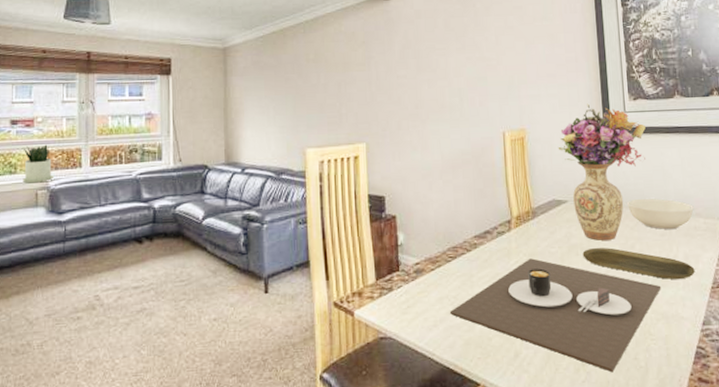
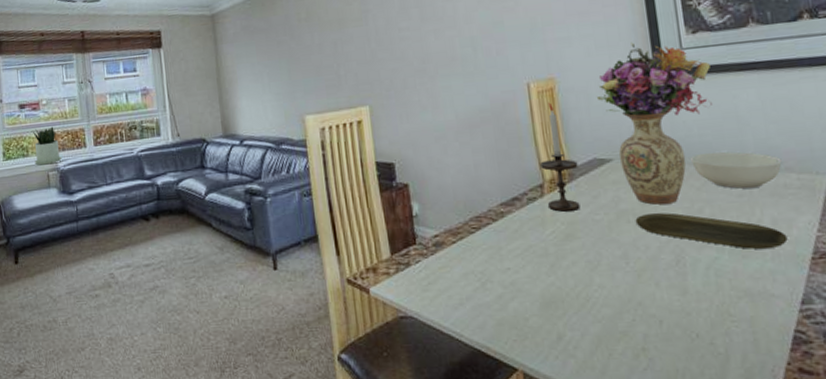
place setting: present [449,258,662,373] -> none [476,227,742,360]
candlestick: none [510,149,540,245] -> present [540,102,581,212]

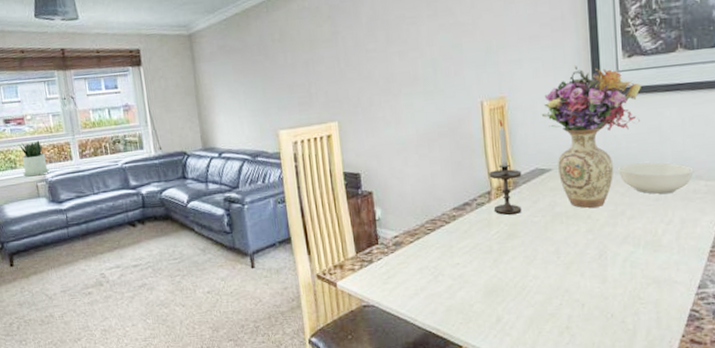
placemat: present [635,212,788,249] -> none [567,214,692,245]

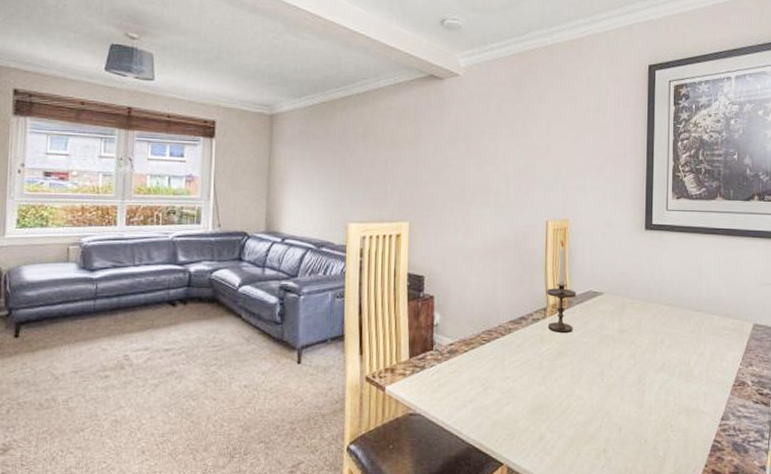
planter: present [19,140,50,177] -> none [54,199,87,238]
flower arrangement: present [541,65,641,208] -> none [599,199,685,333]
bowl: present [618,162,694,195] -> none [661,295,724,328]

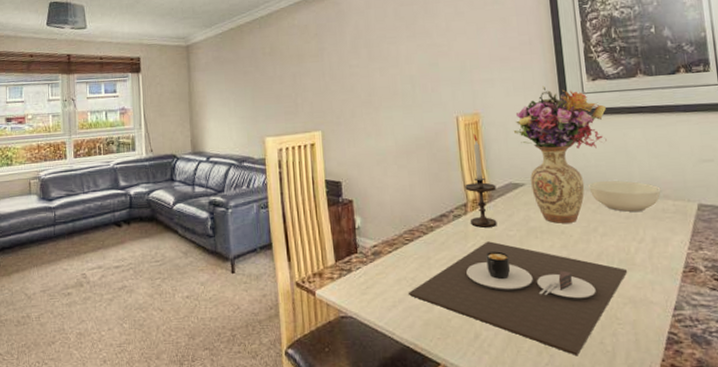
place setting: none [479,346,686,460] -> present [408,241,628,356]
flower arrangement: none [599,199,685,333] -> present [513,86,607,223]
bowl: none [661,295,724,328] -> present [588,180,661,213]

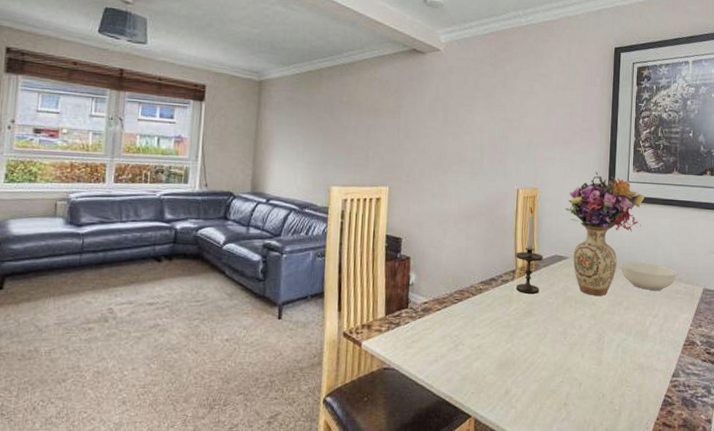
place setting: present [408,241,628,356] -> none [450,306,641,413]

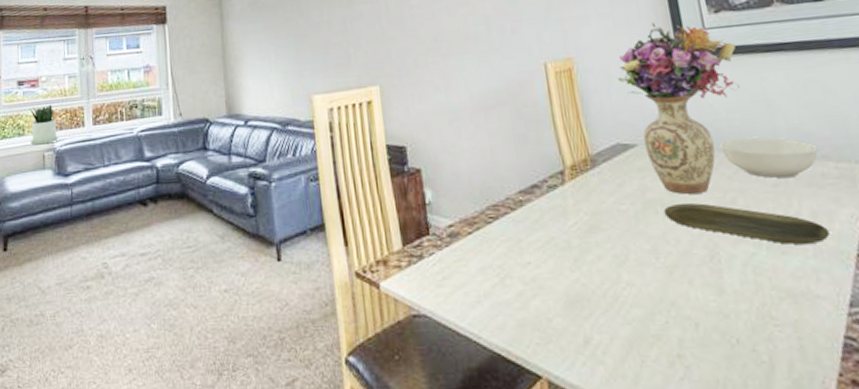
planter: none [42,156,75,194] -> present [30,104,59,145]
candlestick: present [516,206,543,294] -> none [560,83,605,201]
placemat: none [576,302,672,335] -> present [663,203,830,245]

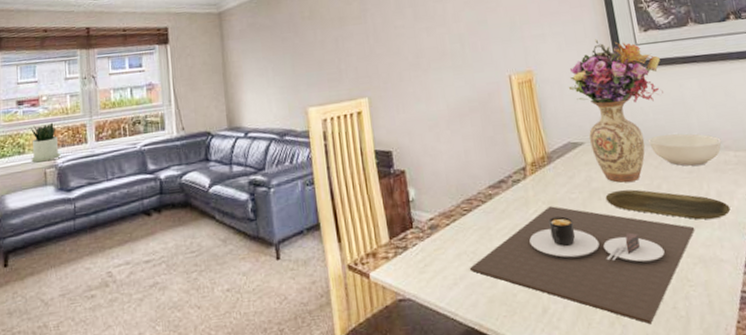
place setting: none [495,218,782,368] -> present [469,206,695,325]

